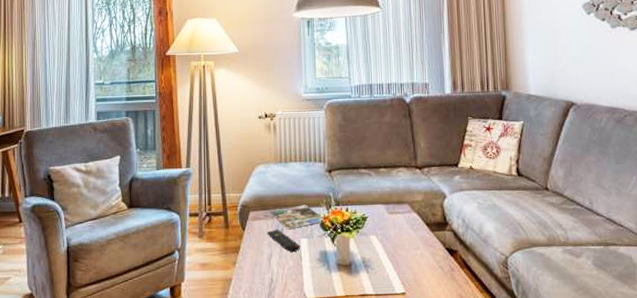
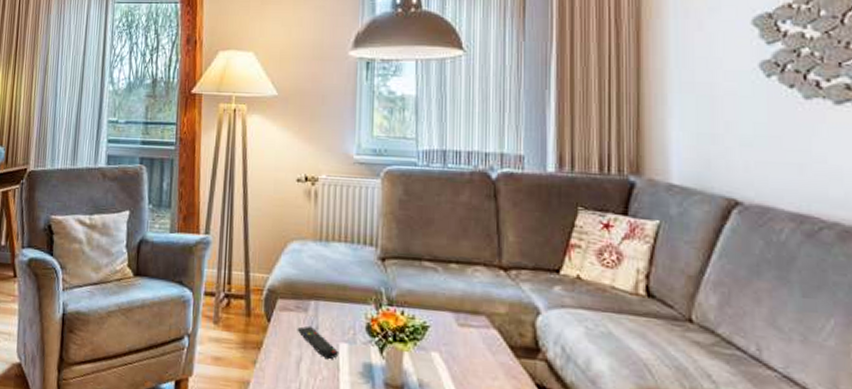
magazine: present [269,205,322,230] -> none [302,299,369,329]

